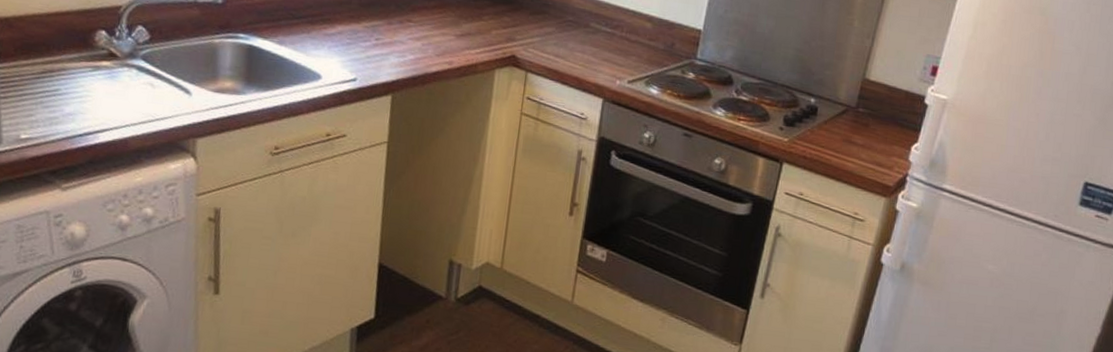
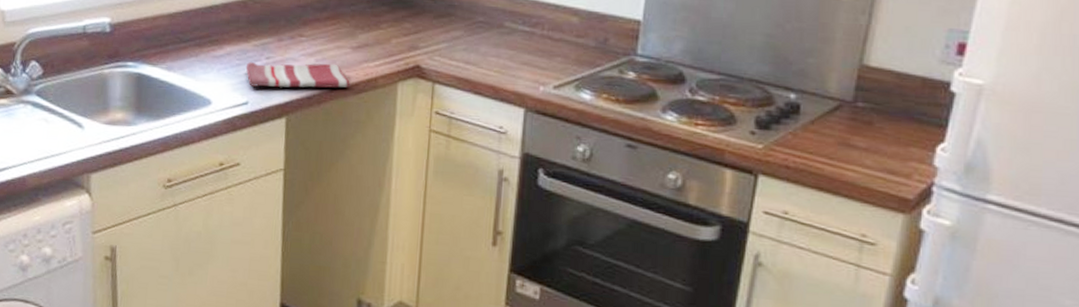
dish towel: none [356,41,453,71] -> present [246,61,350,88]

